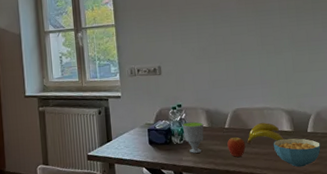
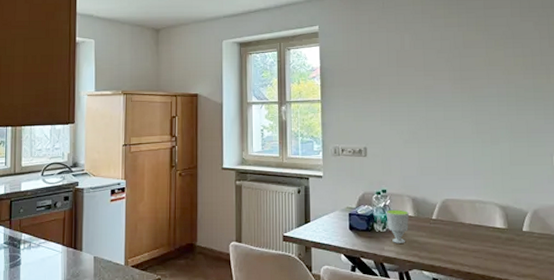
fruit: present [227,136,246,157] -> none [434,229,454,251]
banana: present [247,122,284,144] -> none [456,216,496,238]
cereal bowl: present [273,138,321,167] -> none [484,236,537,269]

